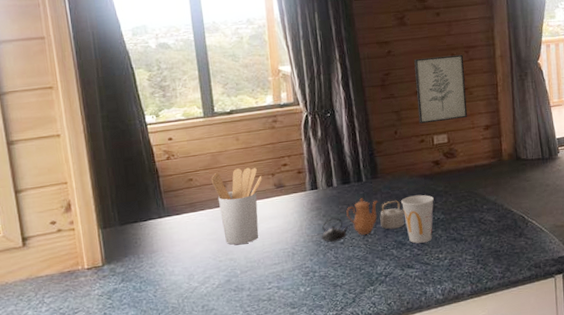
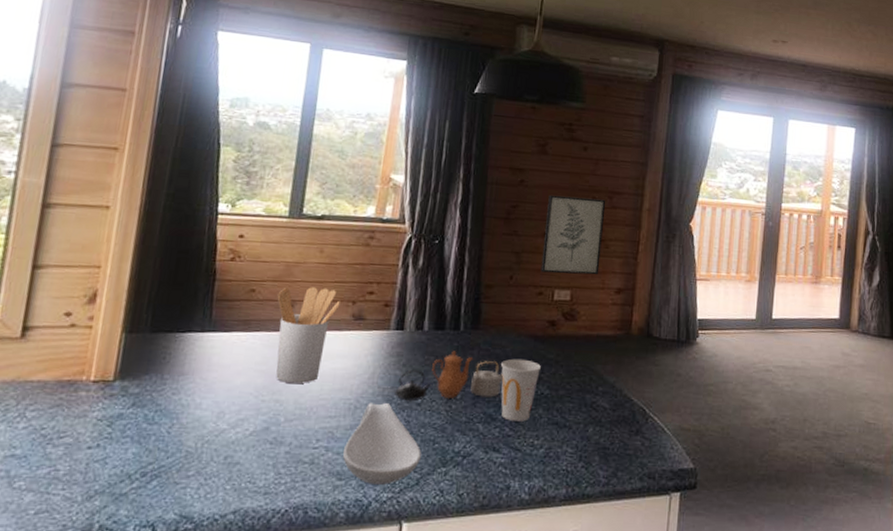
spoon rest: none [291,247,353,308] -> present [342,403,421,485]

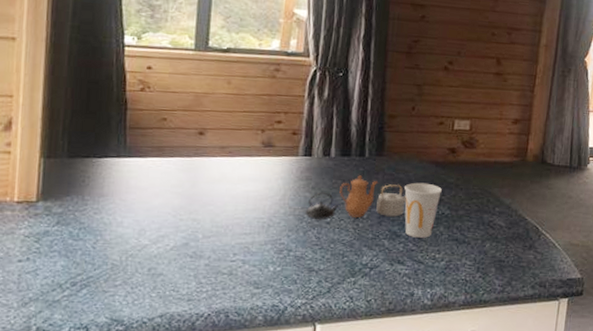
utensil holder: present [276,287,341,384] -> none [188,116,250,205]
spoon rest: present [342,403,421,485] -> none [258,221,332,292]
wall art: present [540,195,606,275] -> none [441,30,505,107]

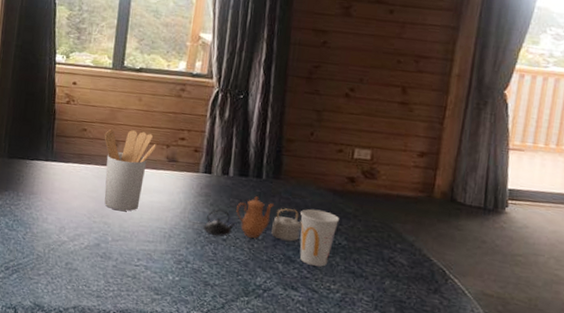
utensil holder: none [188,116,250,205] -> present [104,129,156,211]

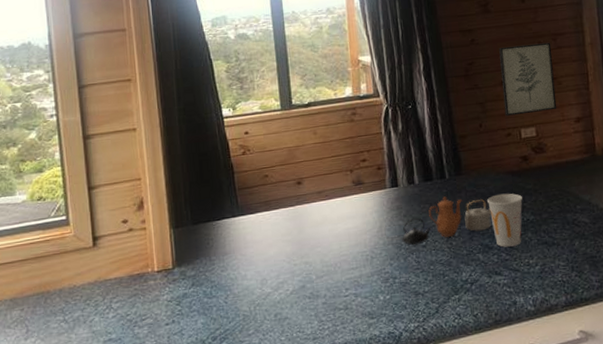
utensil holder: present [104,129,156,211] -> none [287,163,340,247]
wall art: none [341,56,412,138] -> present [499,42,557,116]

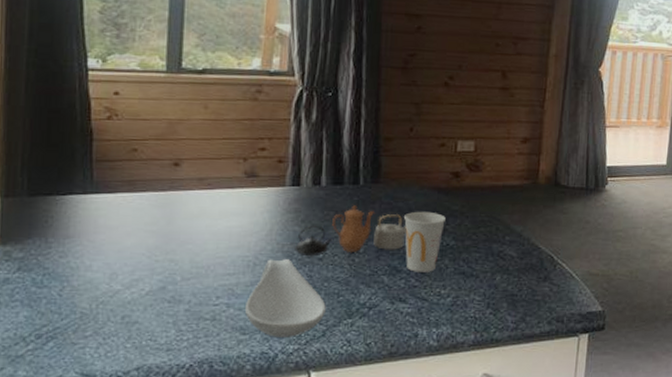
spoon rest: none [369,250,436,318] -> present [244,259,326,337]
wall art: present [499,42,557,116] -> none [442,42,510,125]

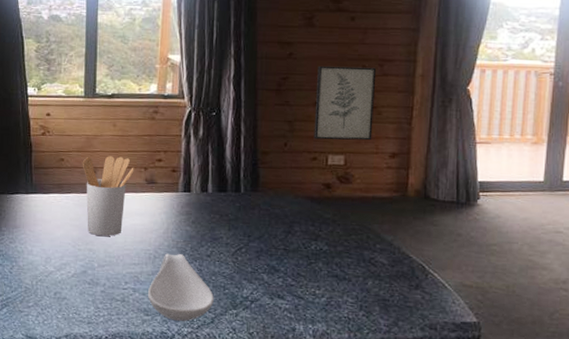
utensil holder: none [162,145,230,243] -> present [82,156,134,237]
teapot: present [295,205,407,257] -> none [187,210,283,254]
cup: present [404,211,445,272] -> none [281,217,318,273]
wall art: none [442,42,510,125] -> present [313,65,377,141]

